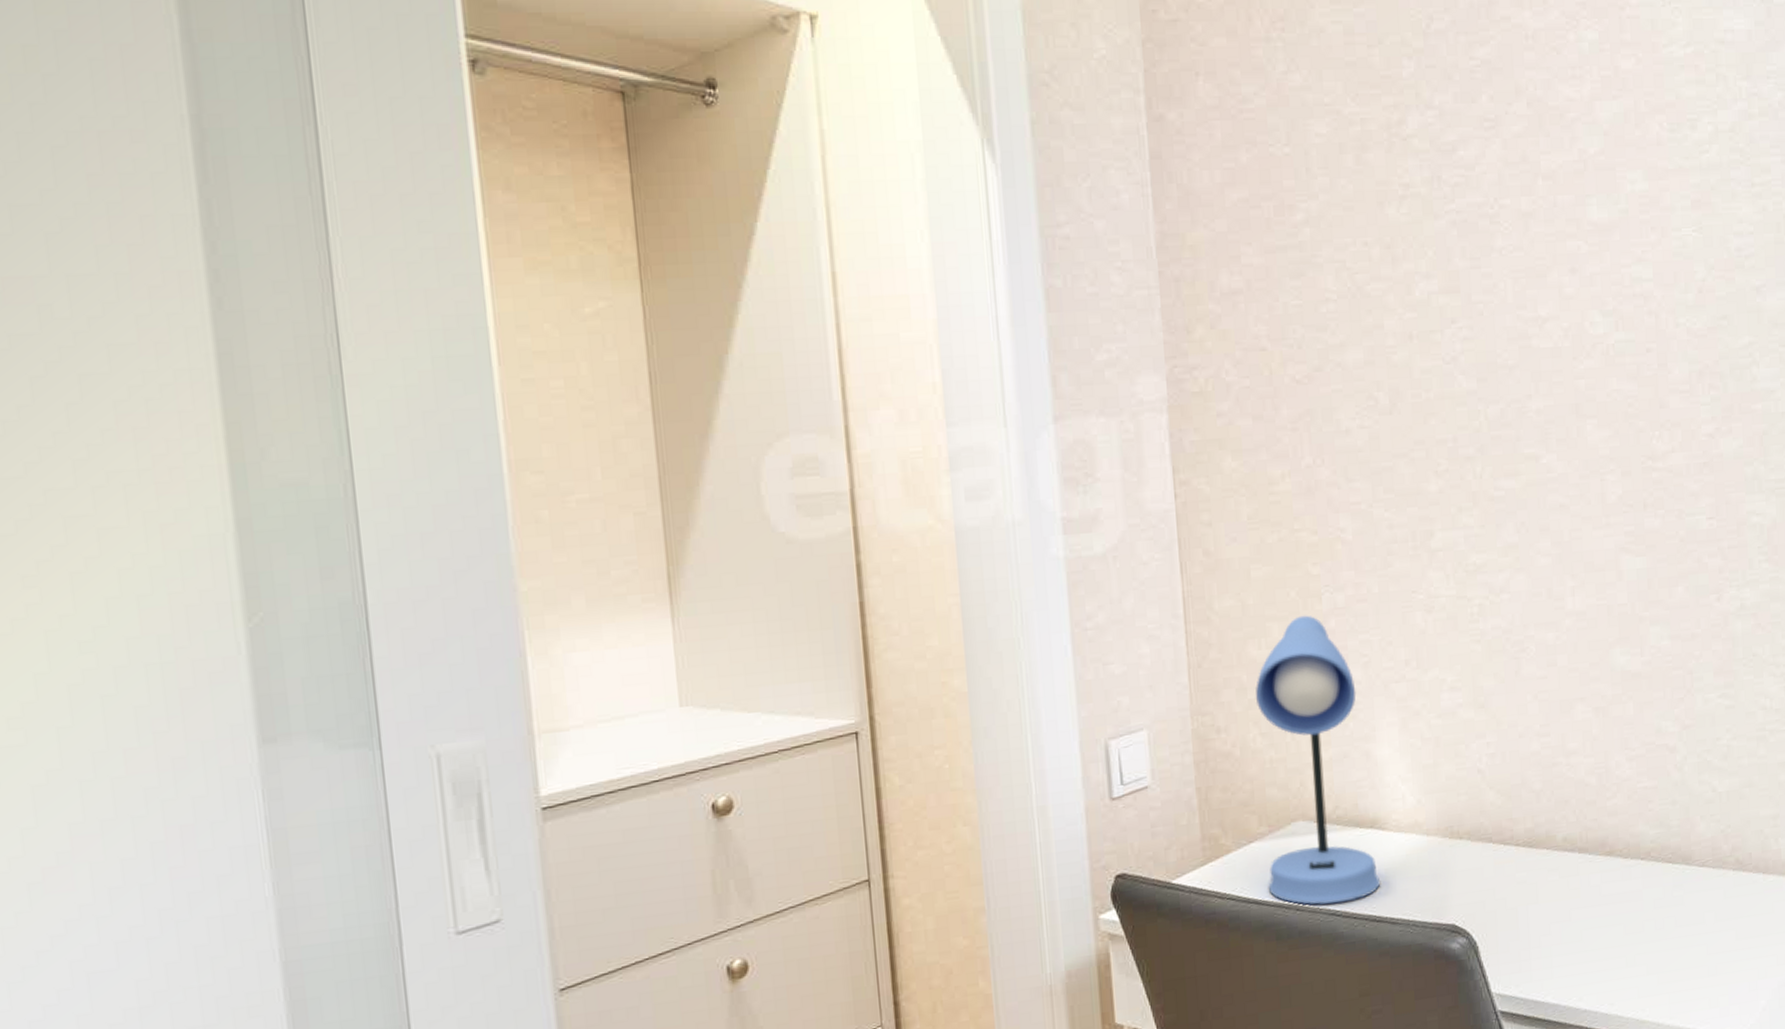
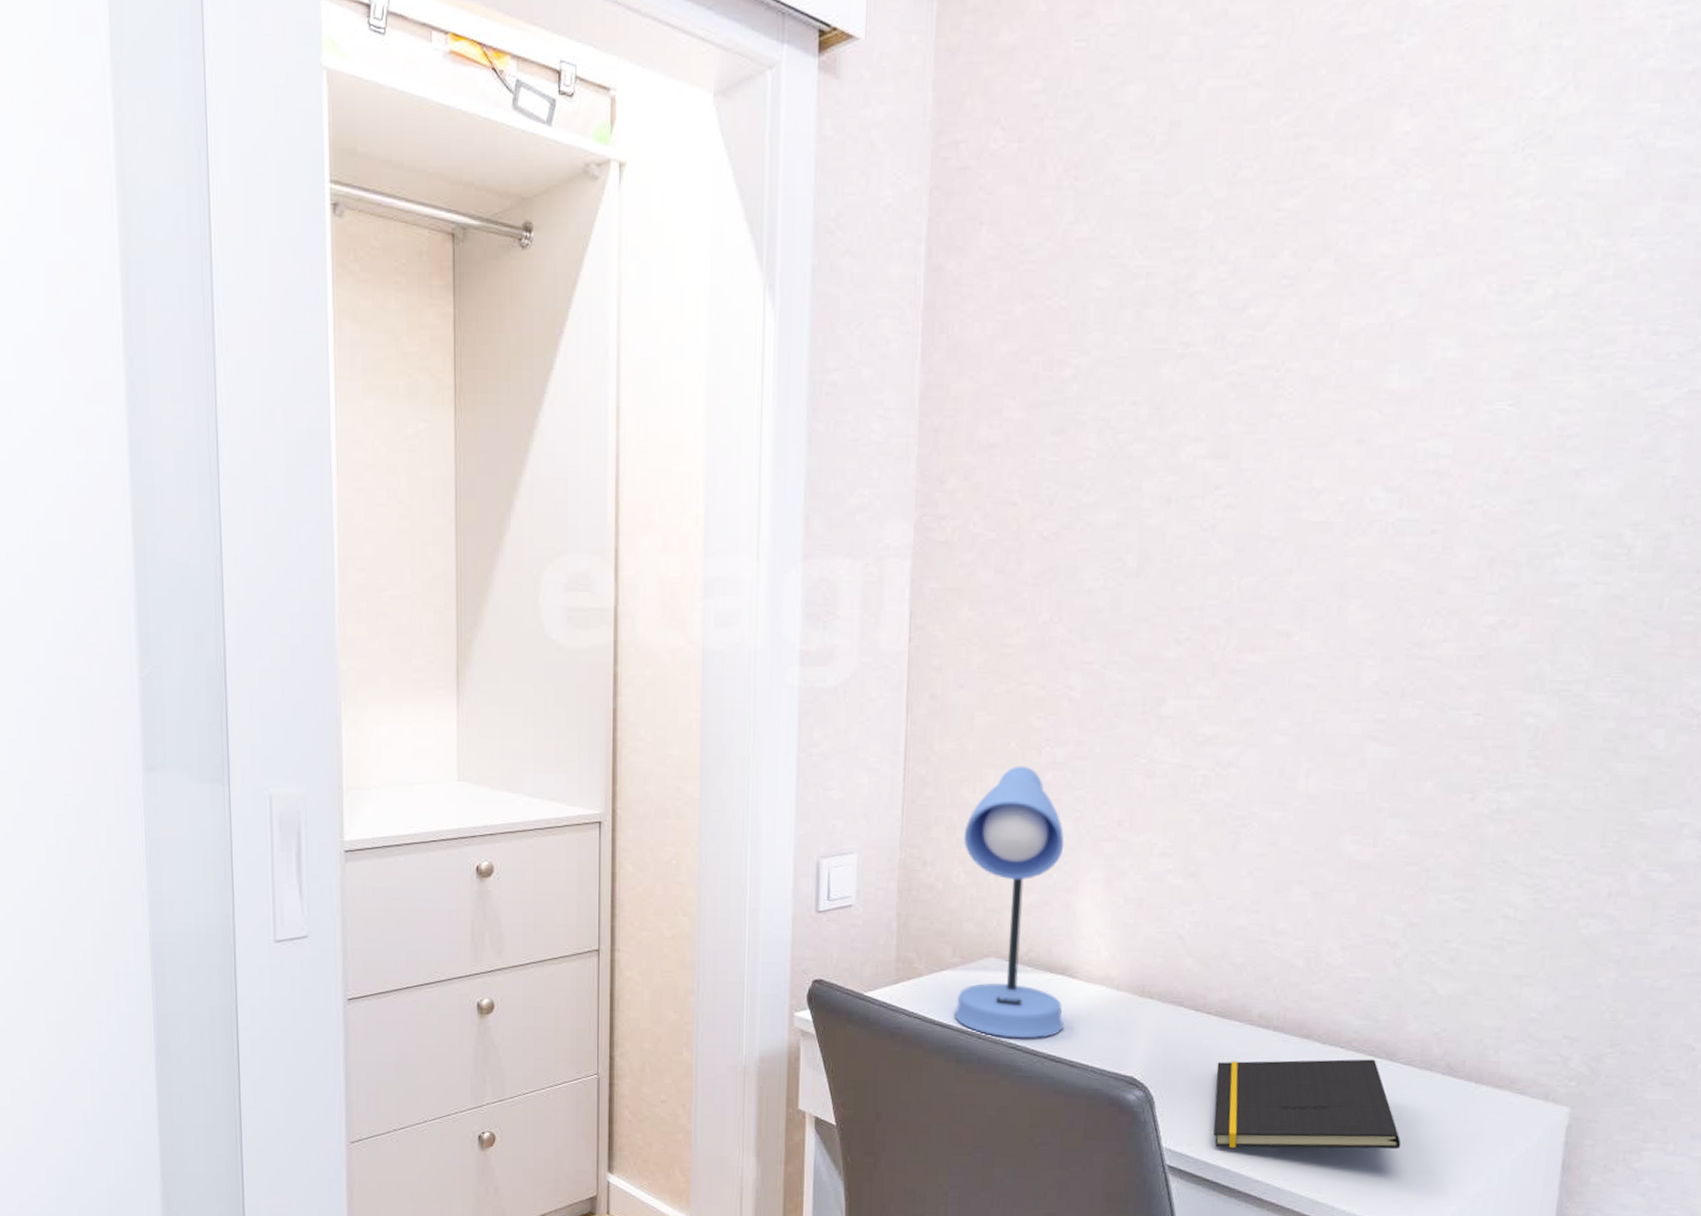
notepad: none [1532,866,1709,982] -> present [1213,1059,1401,1150]

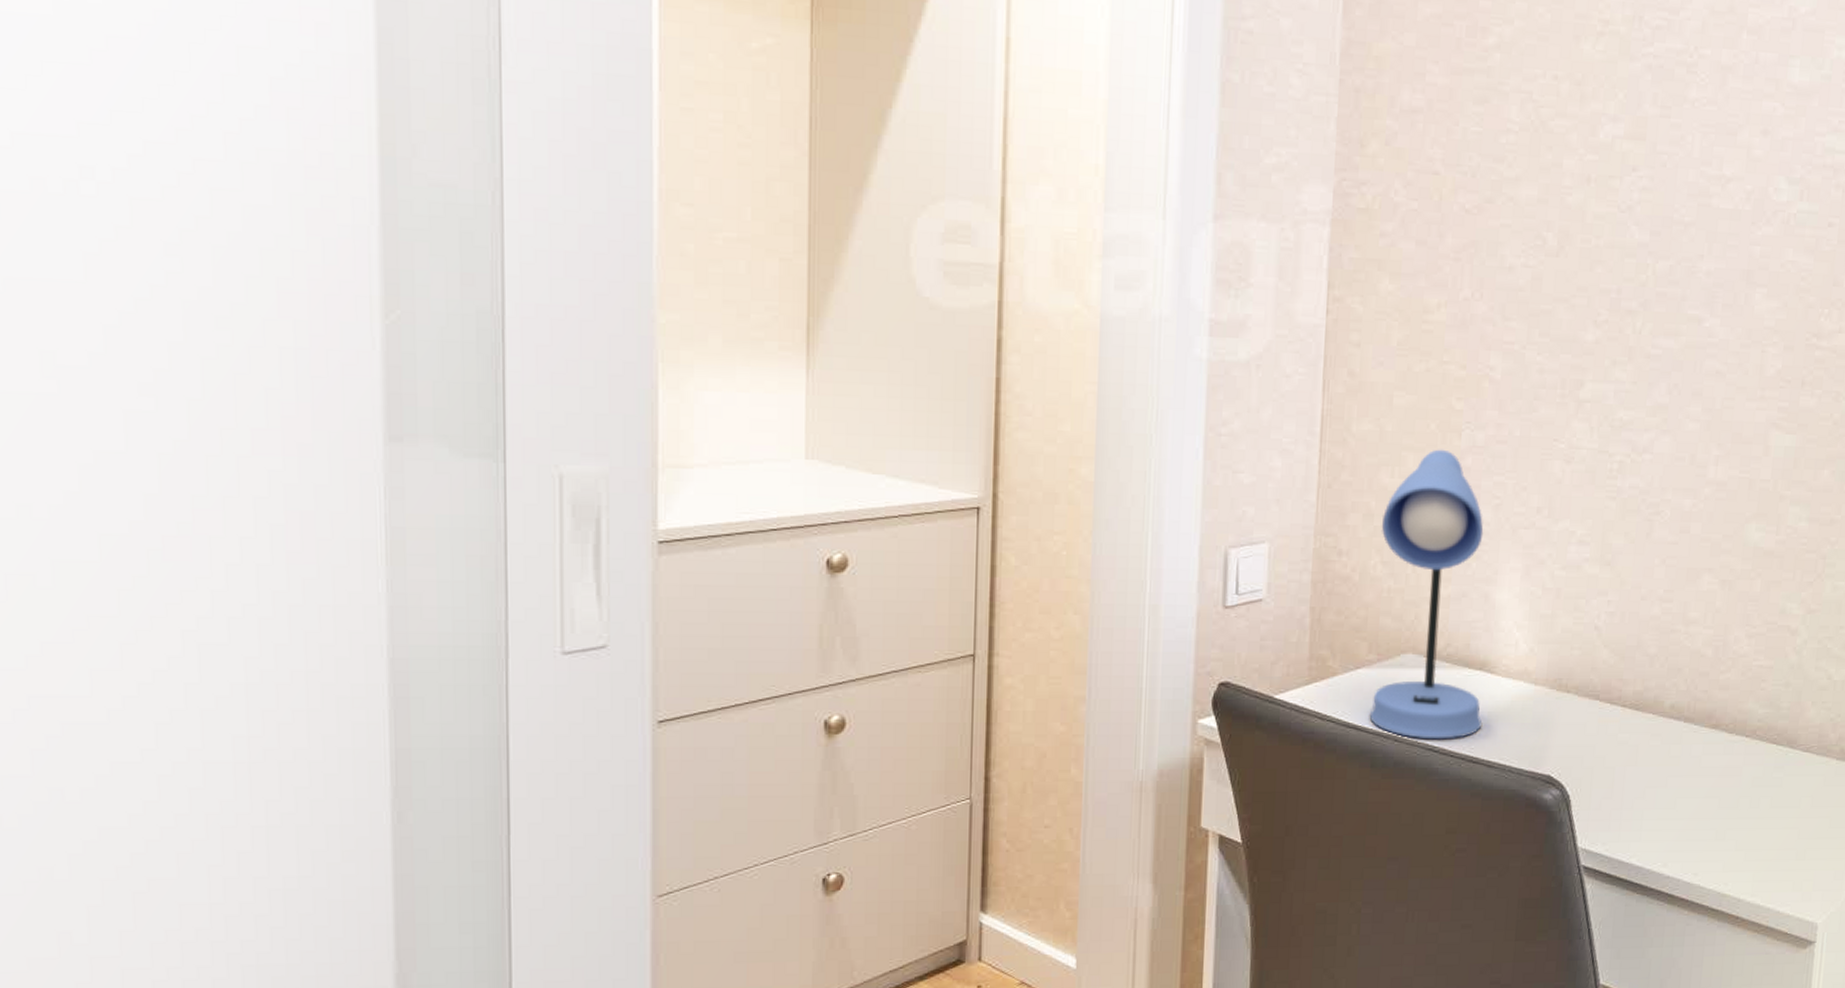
notepad: present [1213,1059,1401,1150] -> none [1627,747,1801,845]

